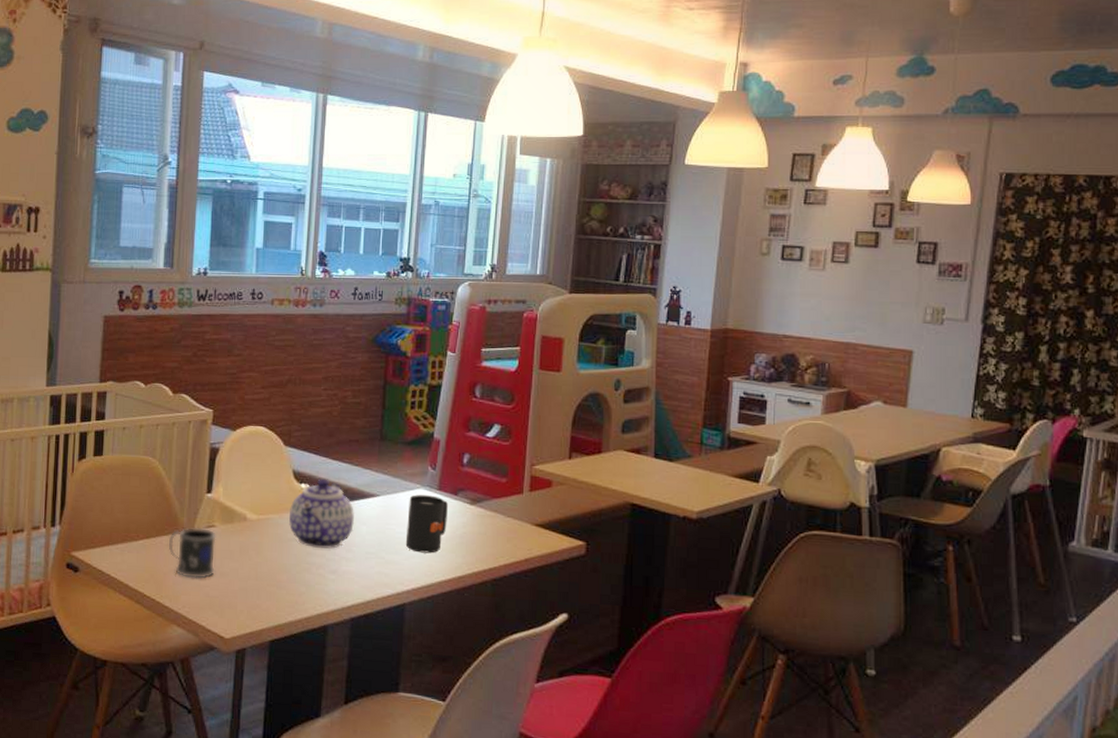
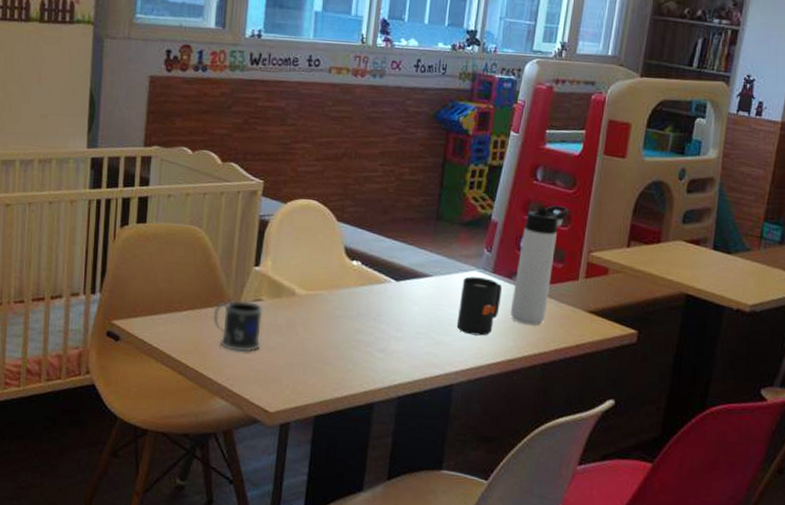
teapot: present [289,478,354,549] -> none [339,256,406,327]
thermos bottle: none [457,421,508,540] -> present [510,205,568,325]

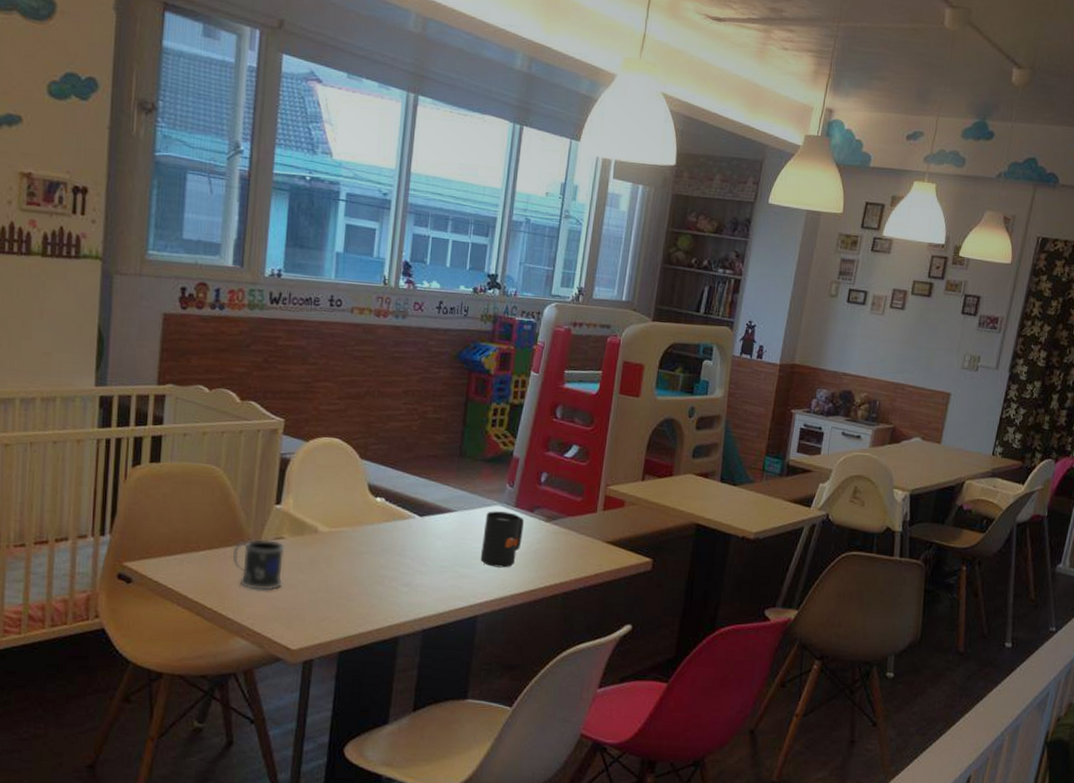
thermos bottle: present [510,205,568,325] -> none [532,442,587,556]

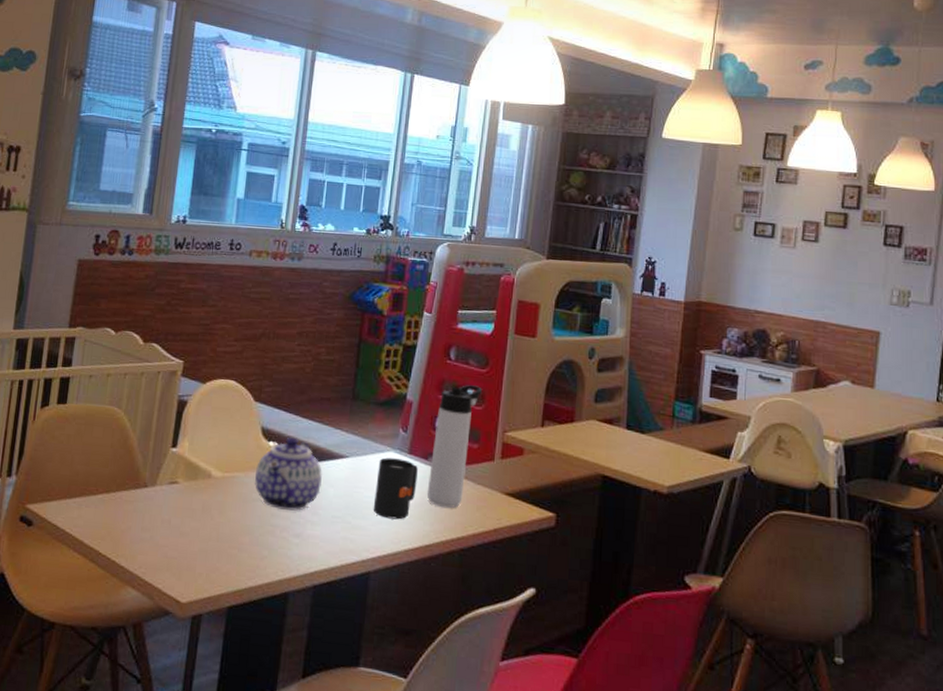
mug: present [232,539,285,591] -> none [128,483,179,538]
teapot: none [363,493,430,562] -> present [255,437,322,511]
thermos bottle: none [532,442,587,556] -> present [426,385,482,508]

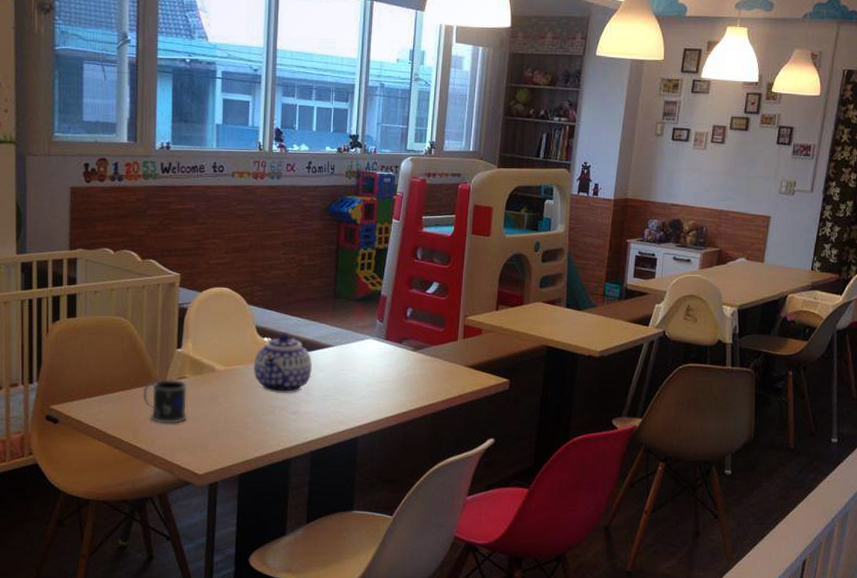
mug: none [128,483,179,538] -> present [142,380,187,424]
mug: present [373,457,418,520] -> none [357,344,394,394]
thermos bottle: present [426,385,482,508] -> none [402,279,445,381]

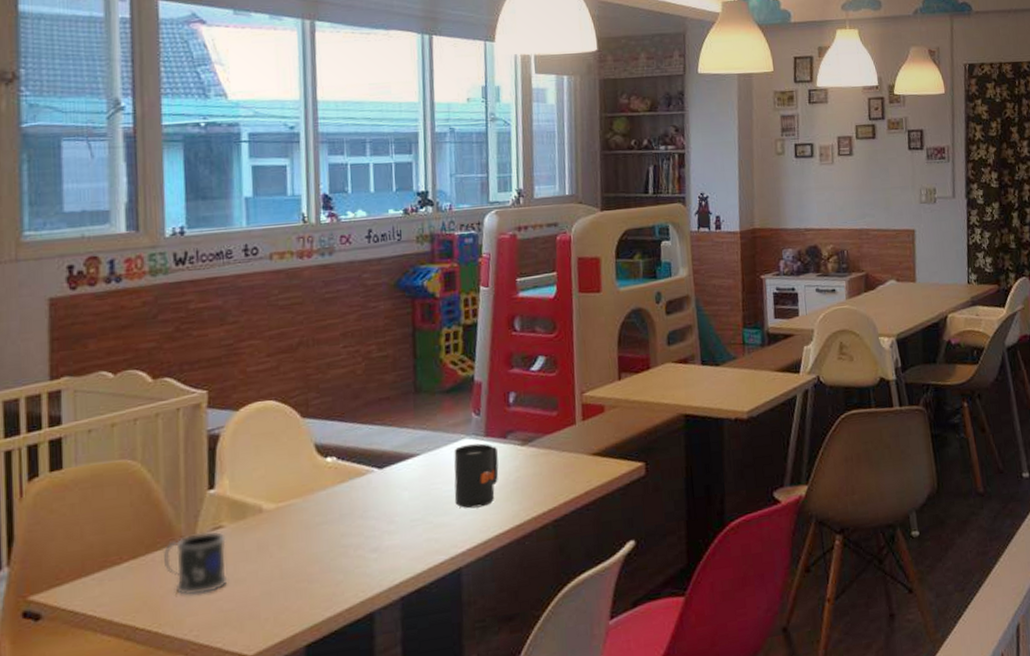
teapot: present [254,333,312,394] -> none [315,446,394,529]
mug: none [357,344,394,394] -> present [454,443,499,509]

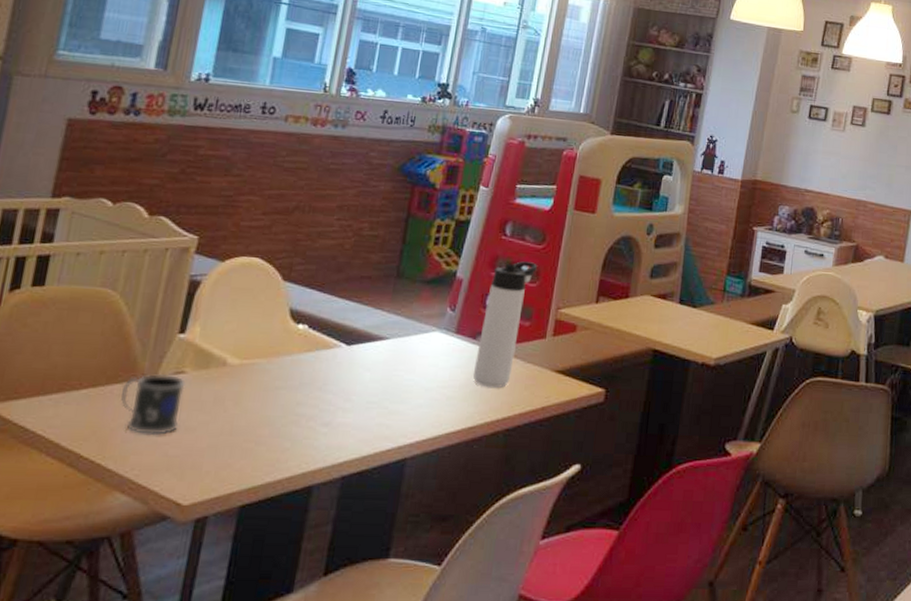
mug: present [454,443,499,509] -> none [413,338,465,403]
thermos bottle: none [510,352,553,483] -> present [472,261,537,388]

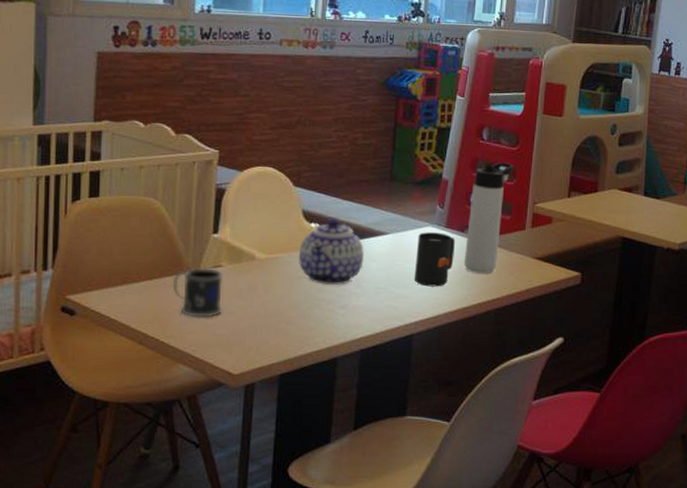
teapot: none [279,318,358,398] -> present [299,218,364,286]
mug: none [413,338,465,403] -> present [414,232,455,287]

